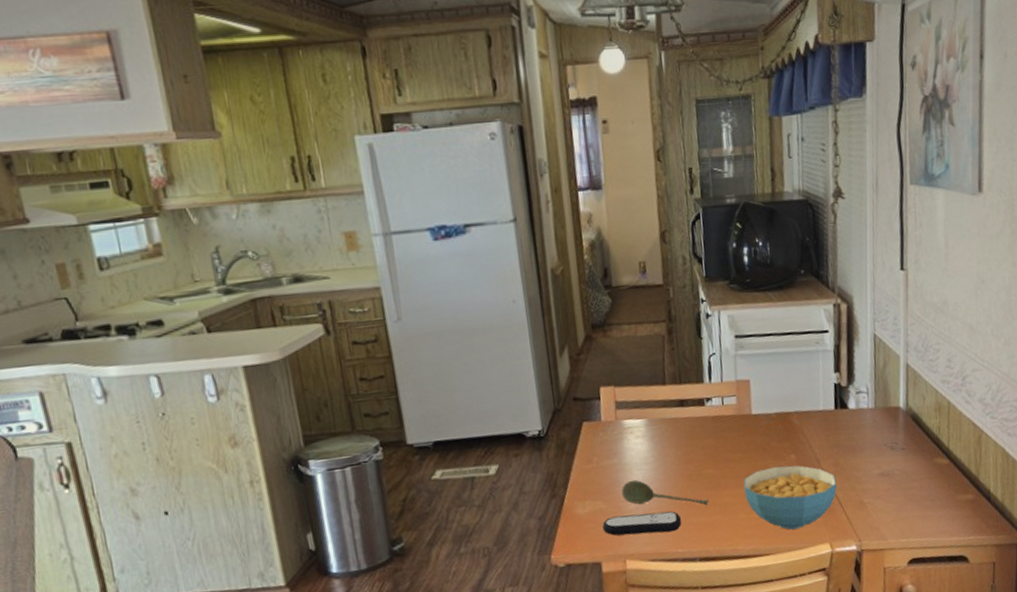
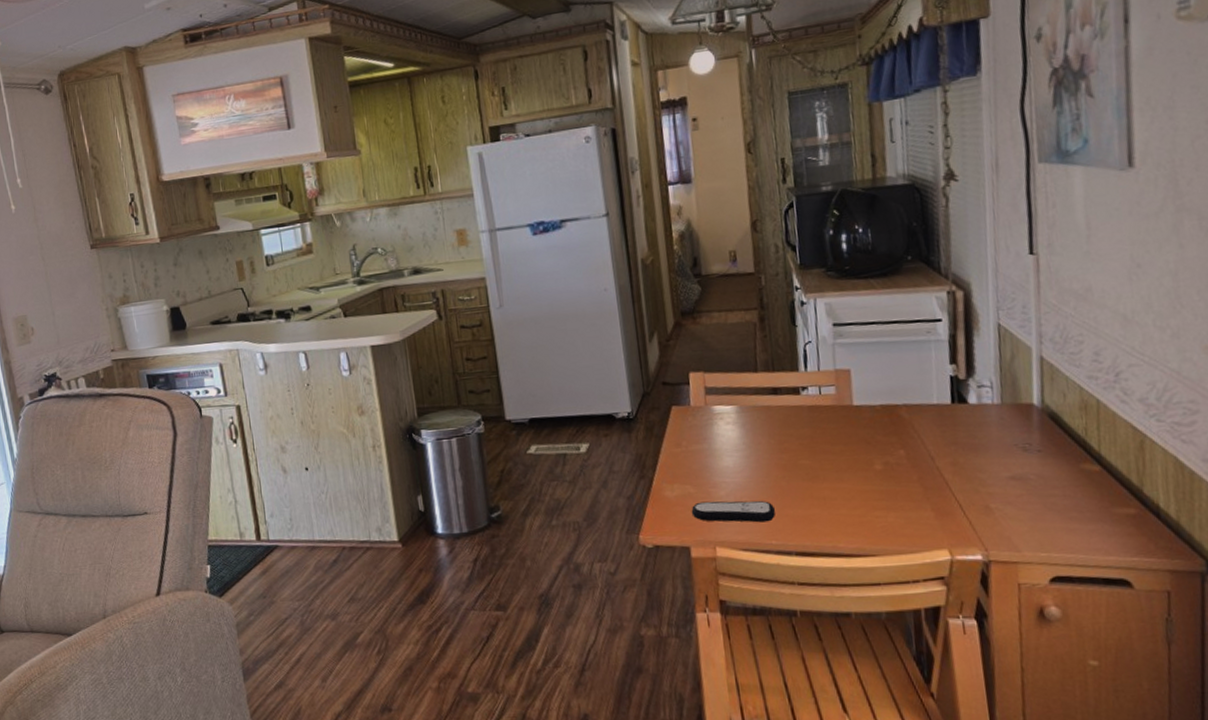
soupspoon: present [621,479,709,507] -> none [711,466,806,499]
cereal bowl: present [743,465,837,530] -> none [844,461,957,531]

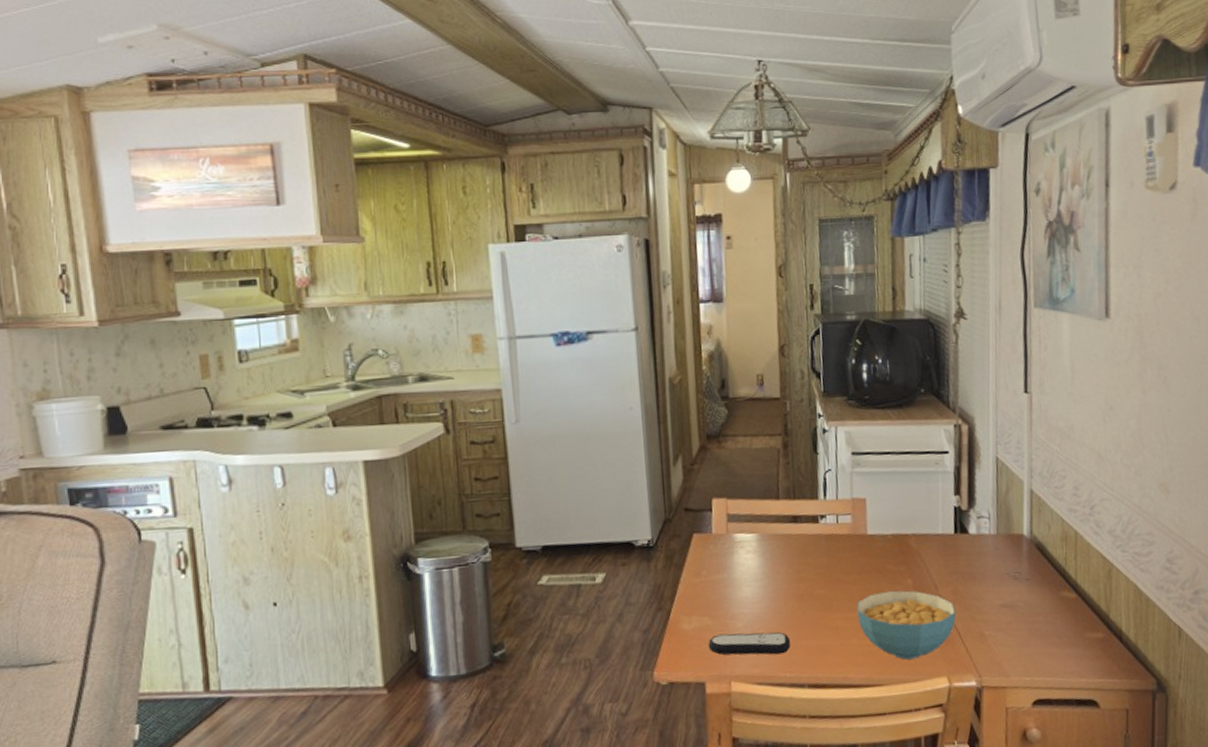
cereal bowl: none [844,461,957,531] -> present [856,590,956,660]

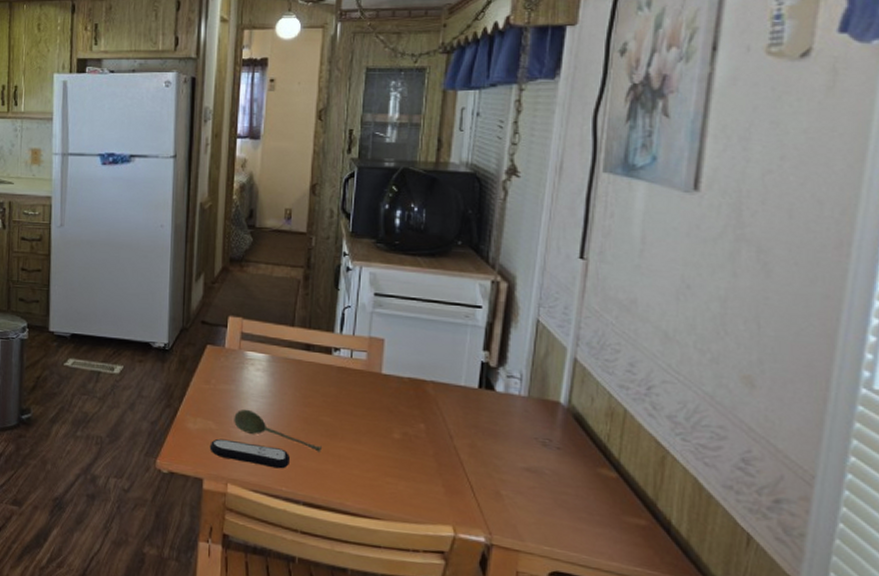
soupspoon: none [730,596,820,630] -> present [234,409,322,454]
cereal bowl: present [856,590,956,660] -> none [361,430,471,502]

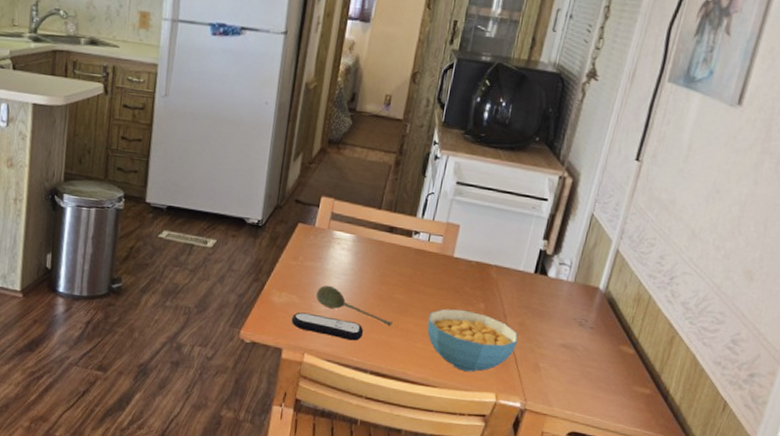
cereal bowl: none [361,430,471,502] -> present [427,308,518,372]

